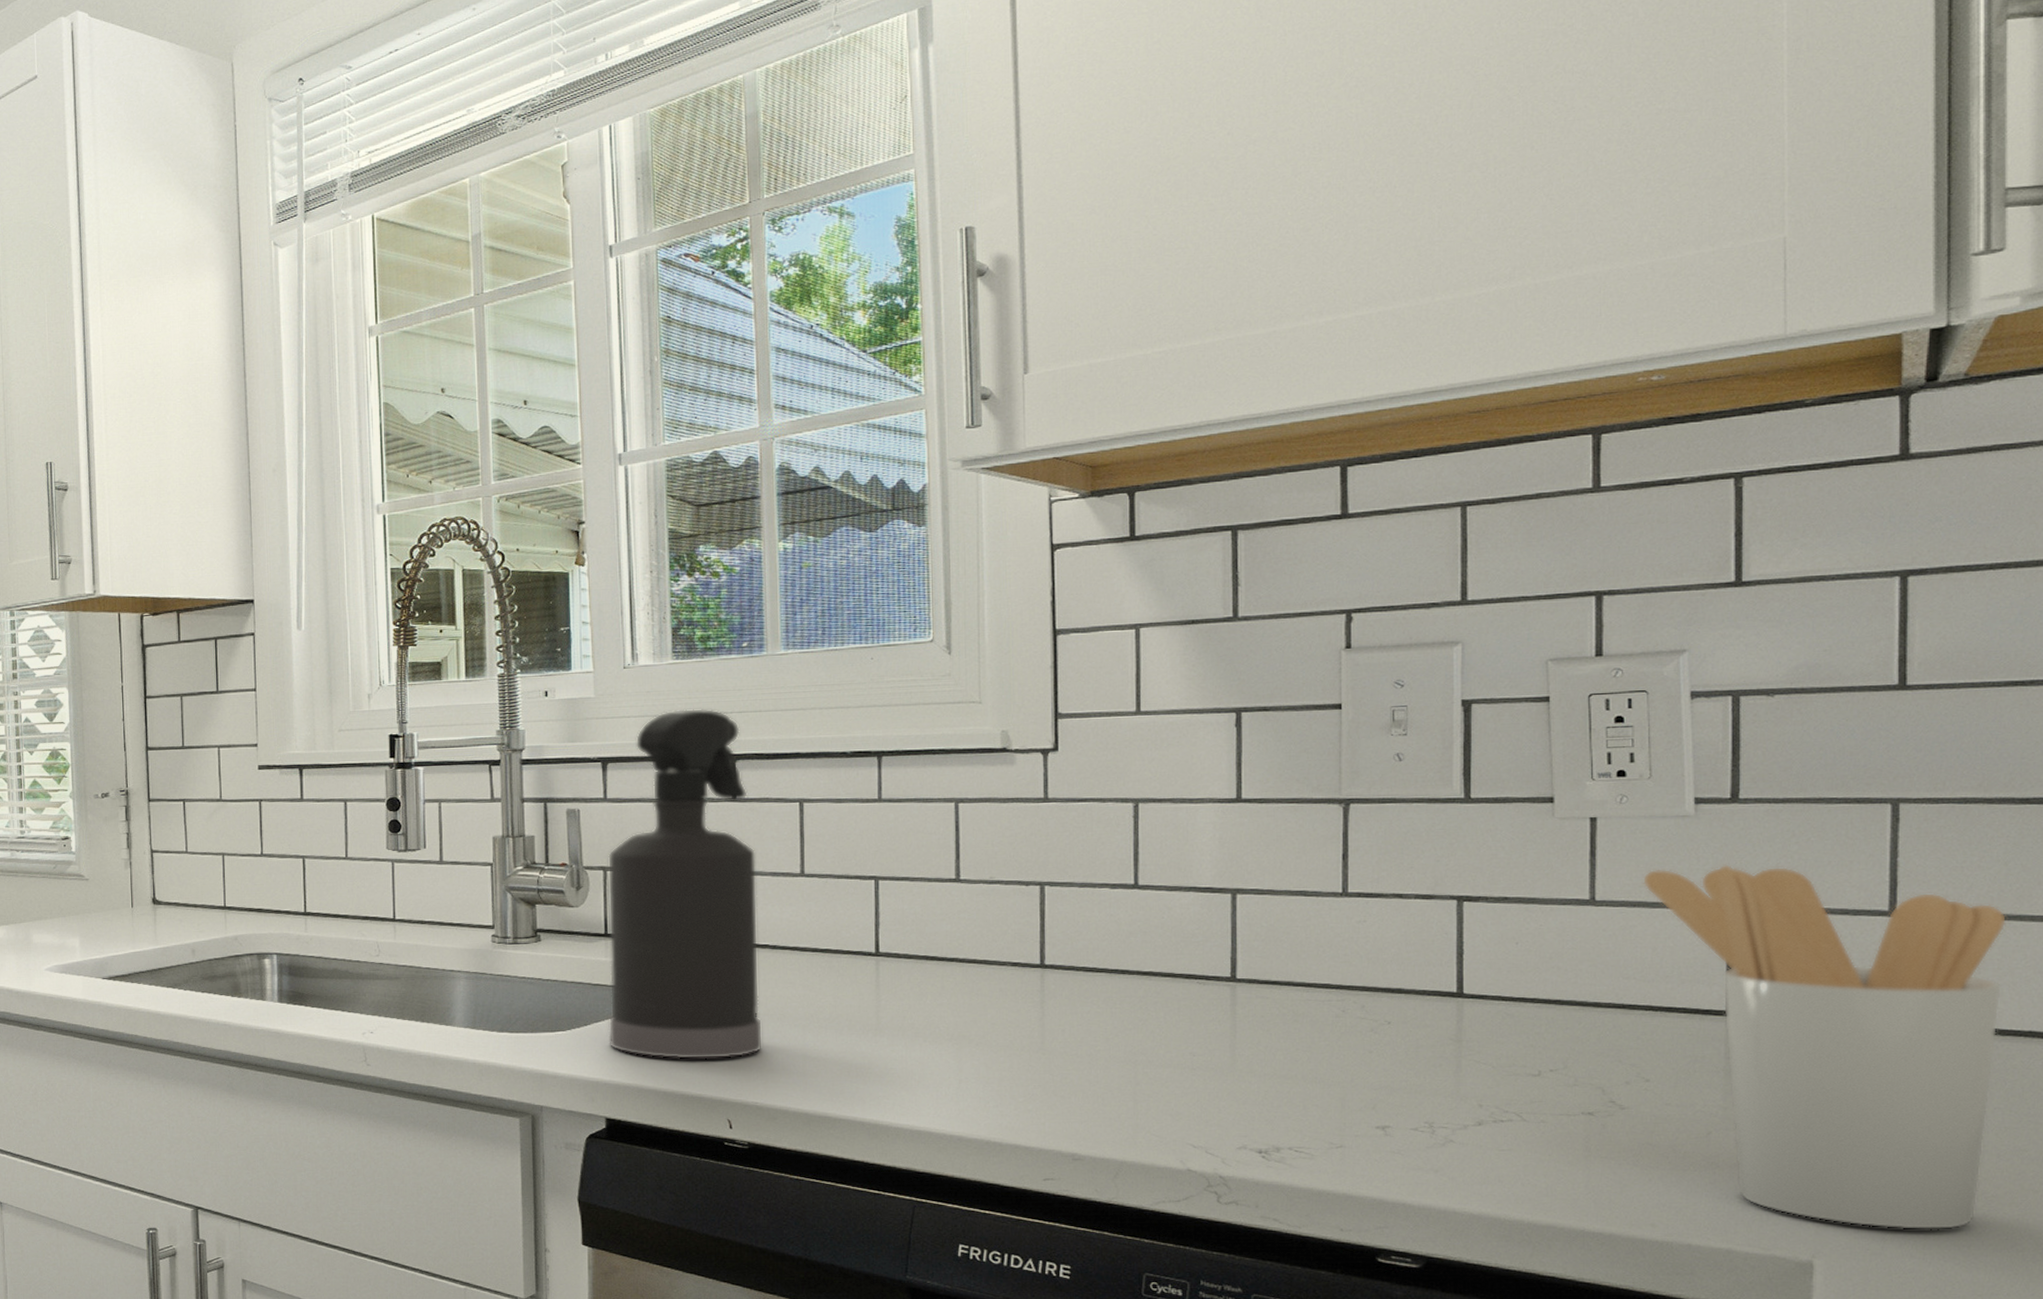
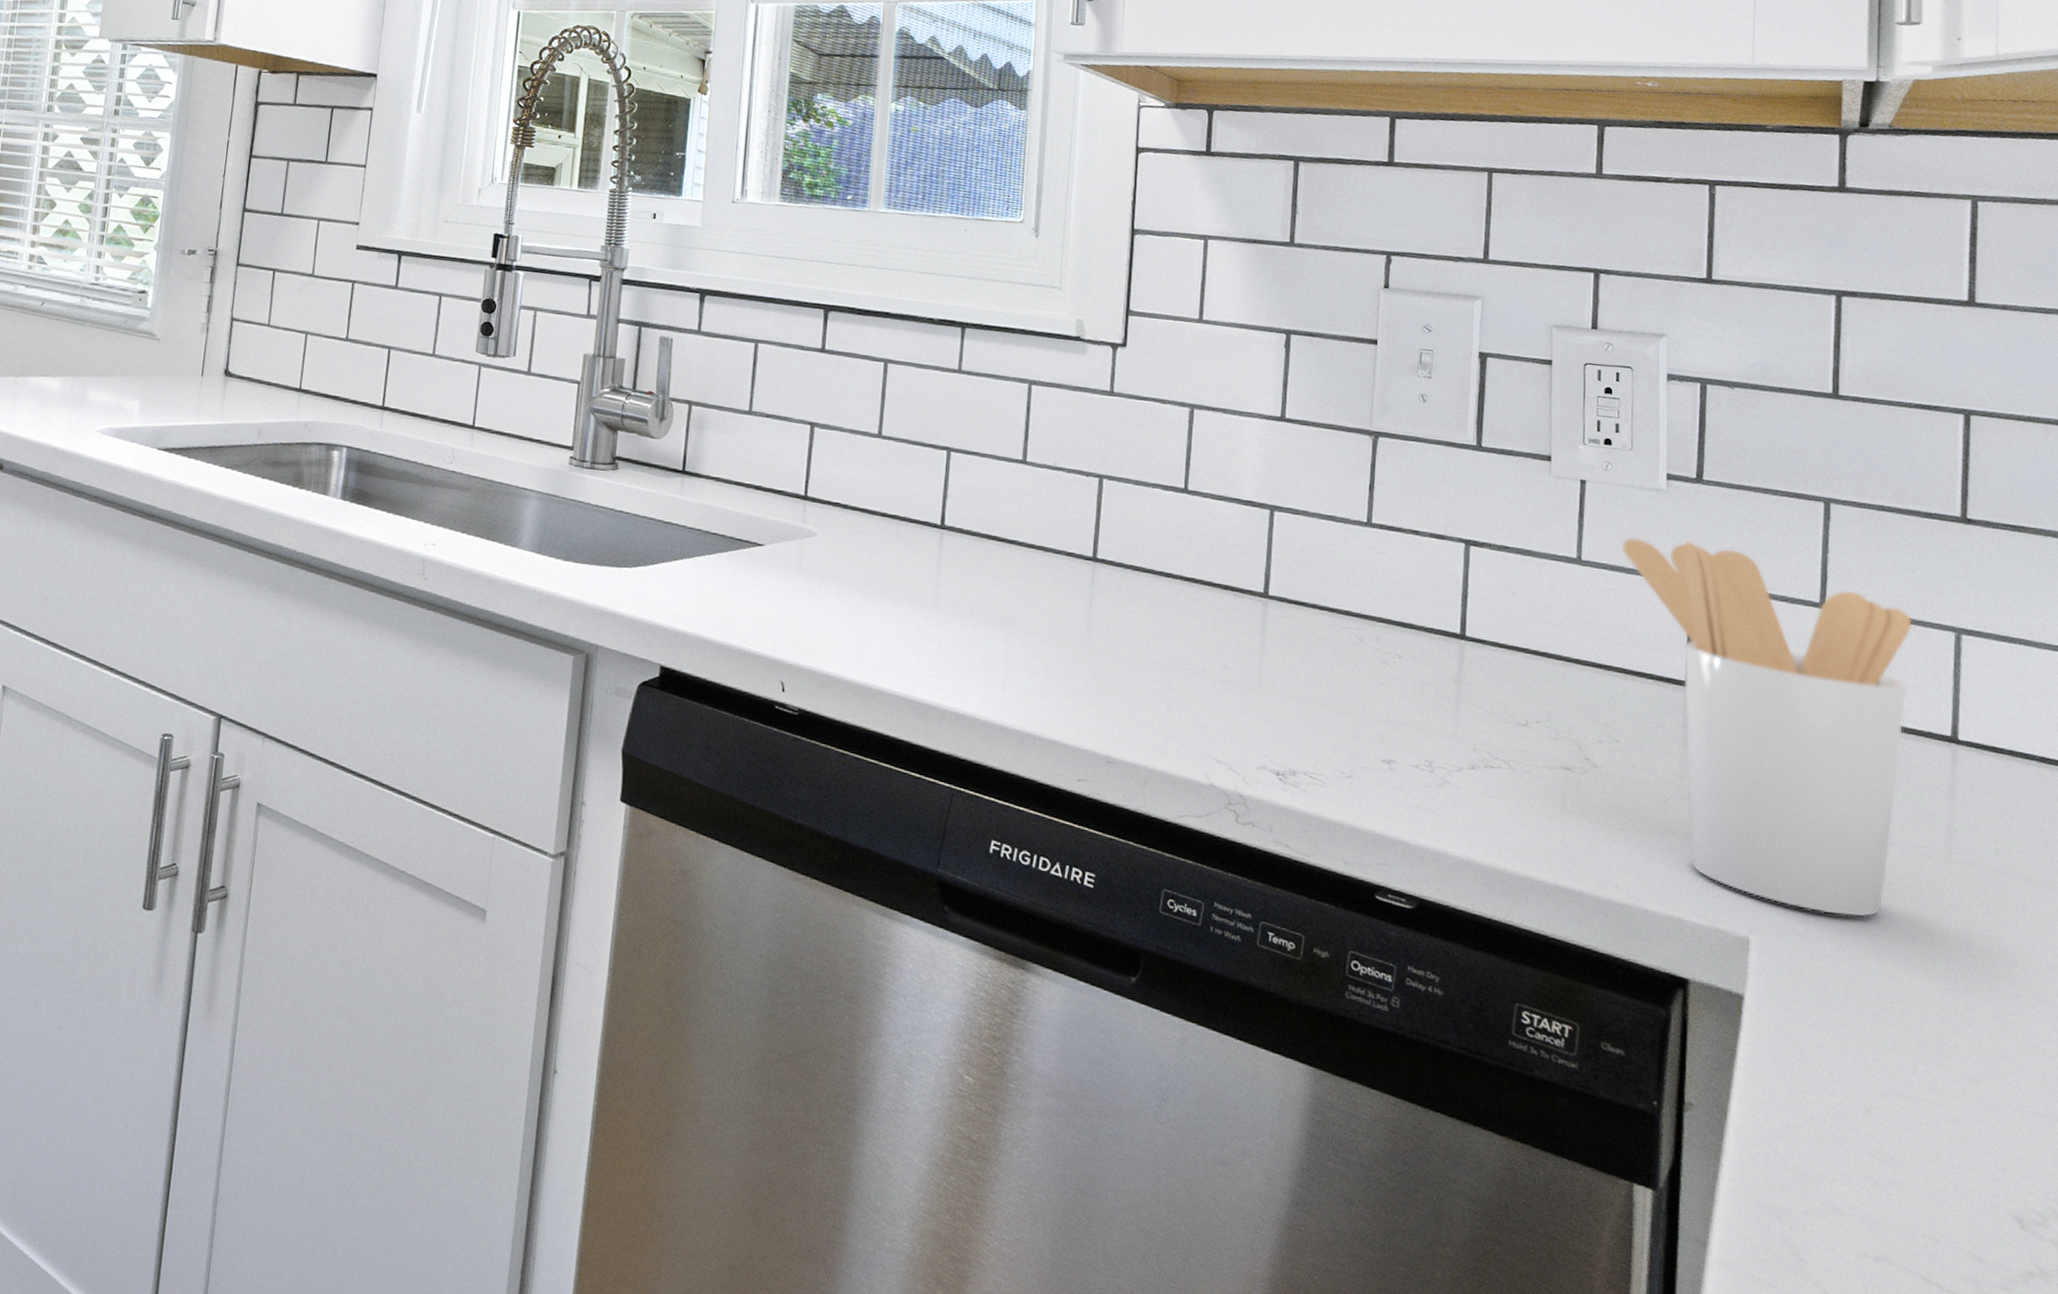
spray bottle: present [608,708,763,1060] -> none [673,251,838,618]

